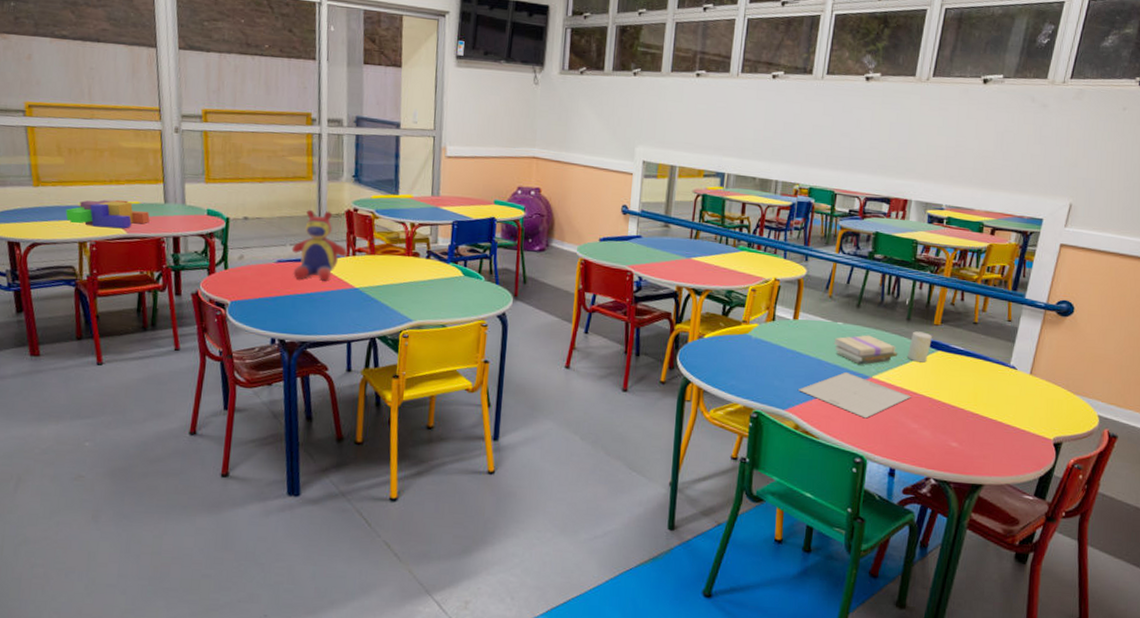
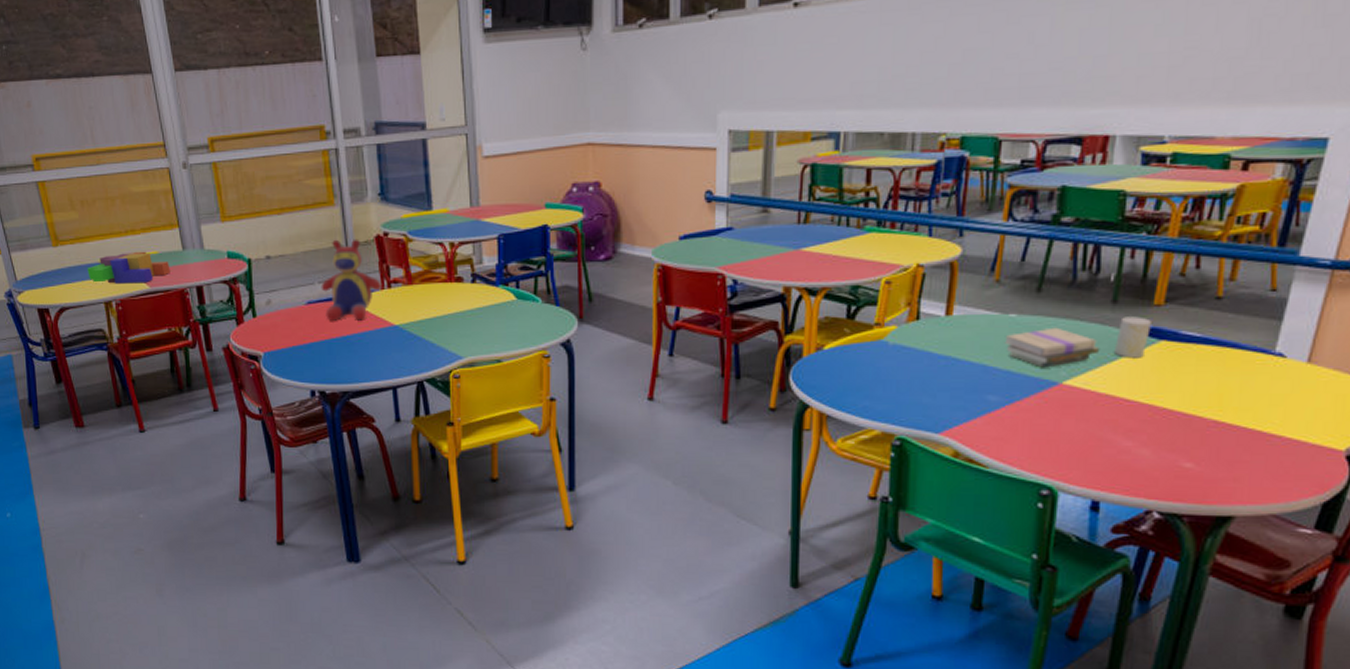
paper: present [798,372,911,419] -> none [957,380,1121,438]

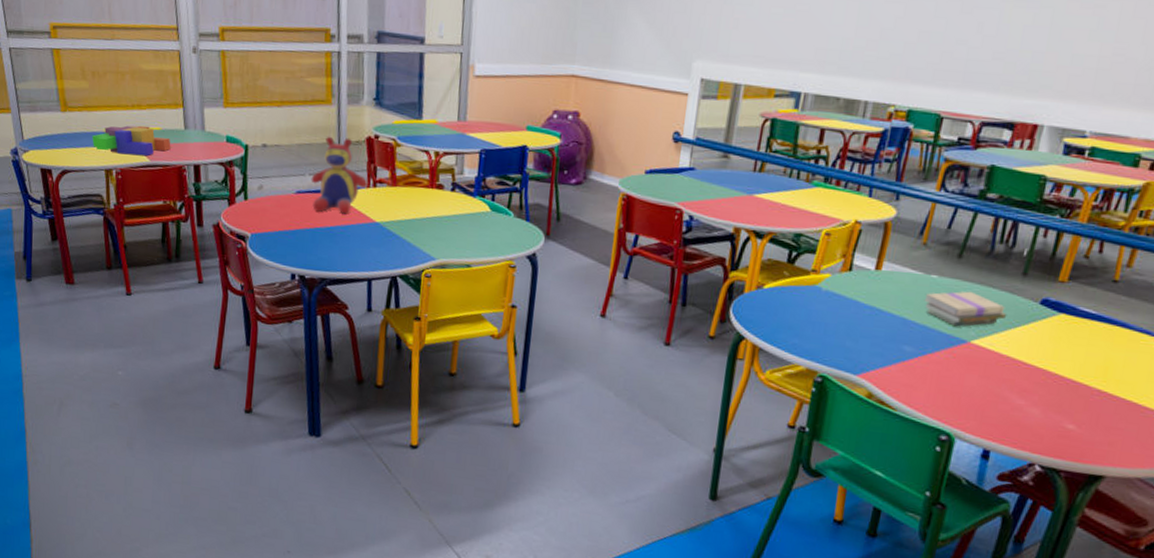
cup: present [1115,316,1151,358] -> none [1019,289,1055,327]

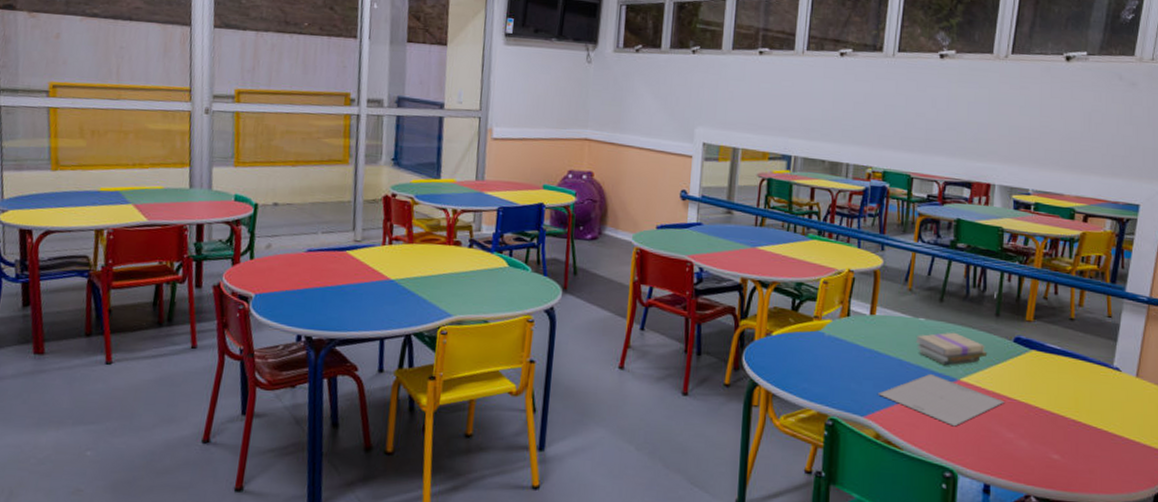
toy blocks: present [92,125,171,157] -> none [83,184,173,216]
stuffed animal: present [311,136,368,214] -> none [323,194,384,272]
paper: none [875,334,1019,390] -> present [878,374,1004,427]

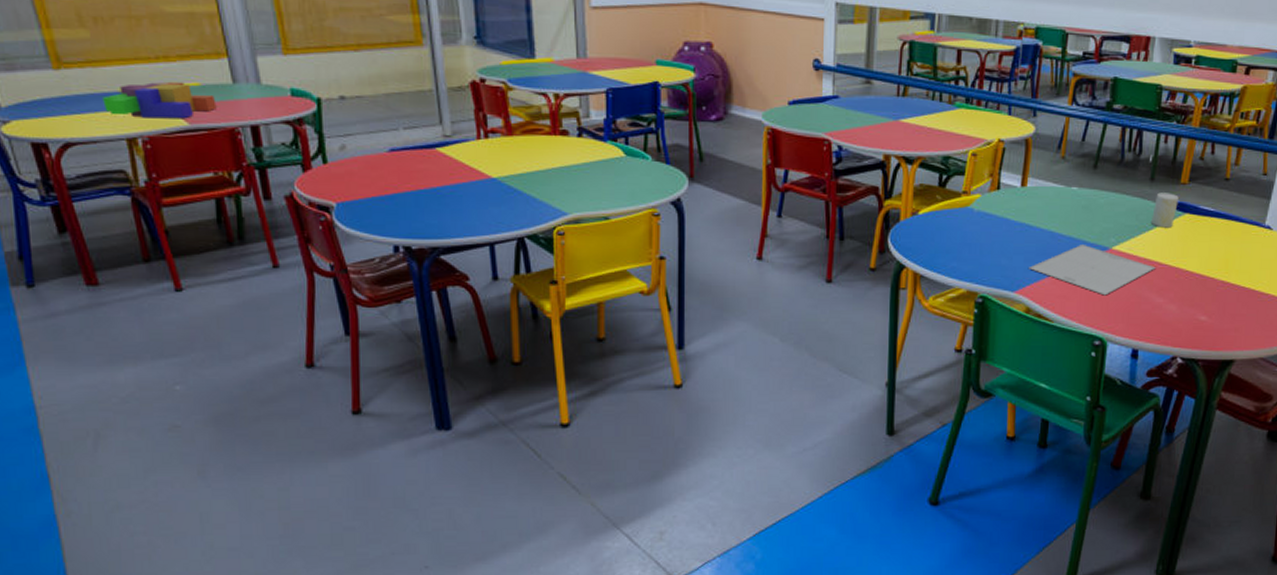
toy blocks: none [83,184,173,216] -> present [103,81,217,119]
books: present [915,332,988,366] -> none [1068,200,1141,235]
cup: none [998,328,1025,363] -> present [1151,192,1179,228]

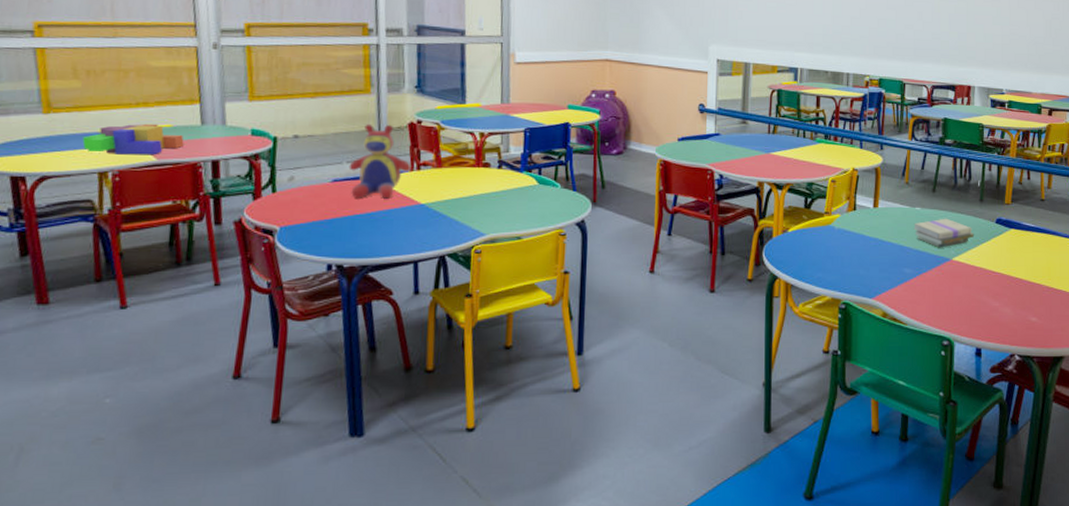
stuffed animal: none [406,82,478,172] -> present [349,123,411,199]
paper: present [1029,245,1156,296] -> none [884,256,990,301]
books: none [1068,200,1141,235] -> present [913,218,975,248]
cup: present [1151,192,1179,228] -> none [984,211,1004,241]

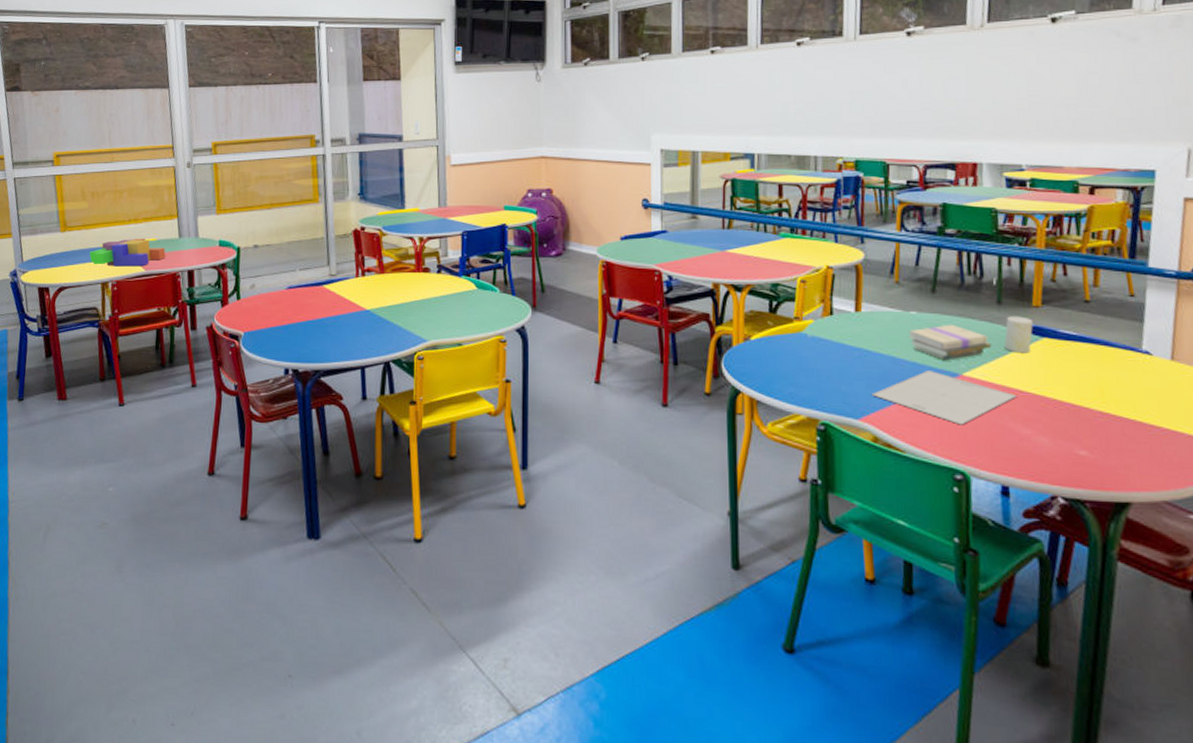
stuffed animal: present [349,123,411,199] -> none [301,232,357,305]
paper: none [884,256,990,301] -> present [872,371,1017,425]
cup: none [984,211,1004,241] -> present [1004,316,1033,353]

